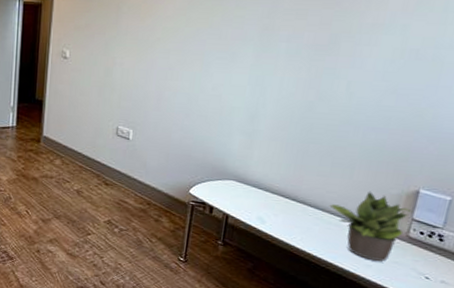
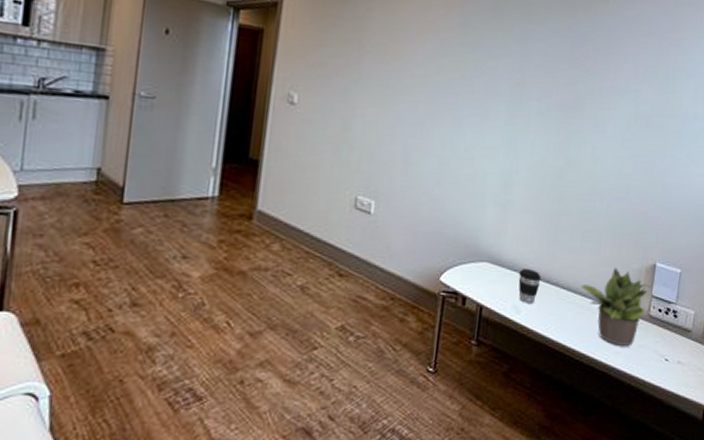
coffee cup: none [263,187,287,217] -> present [518,269,541,303]

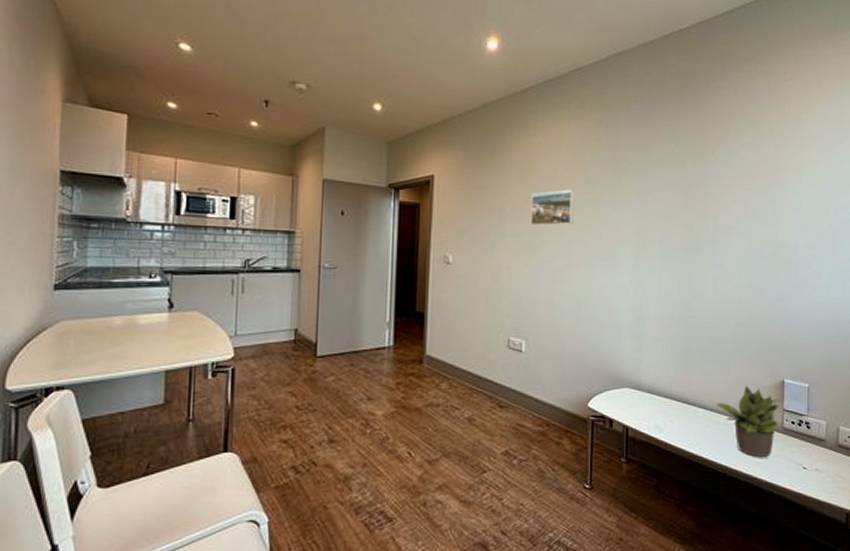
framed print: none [394,28,447,71] -> present [531,189,574,226]
coffee cup: present [518,269,541,303] -> none [658,392,679,422]

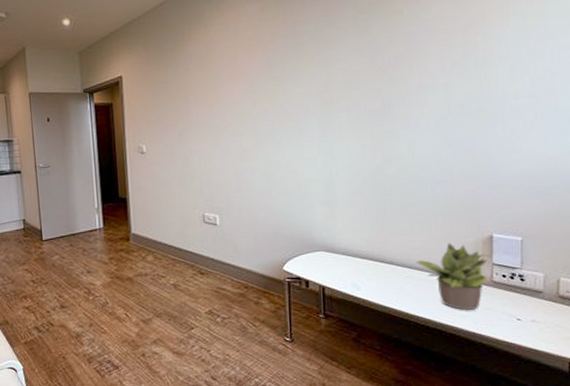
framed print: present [531,189,574,226] -> none [214,71,256,110]

